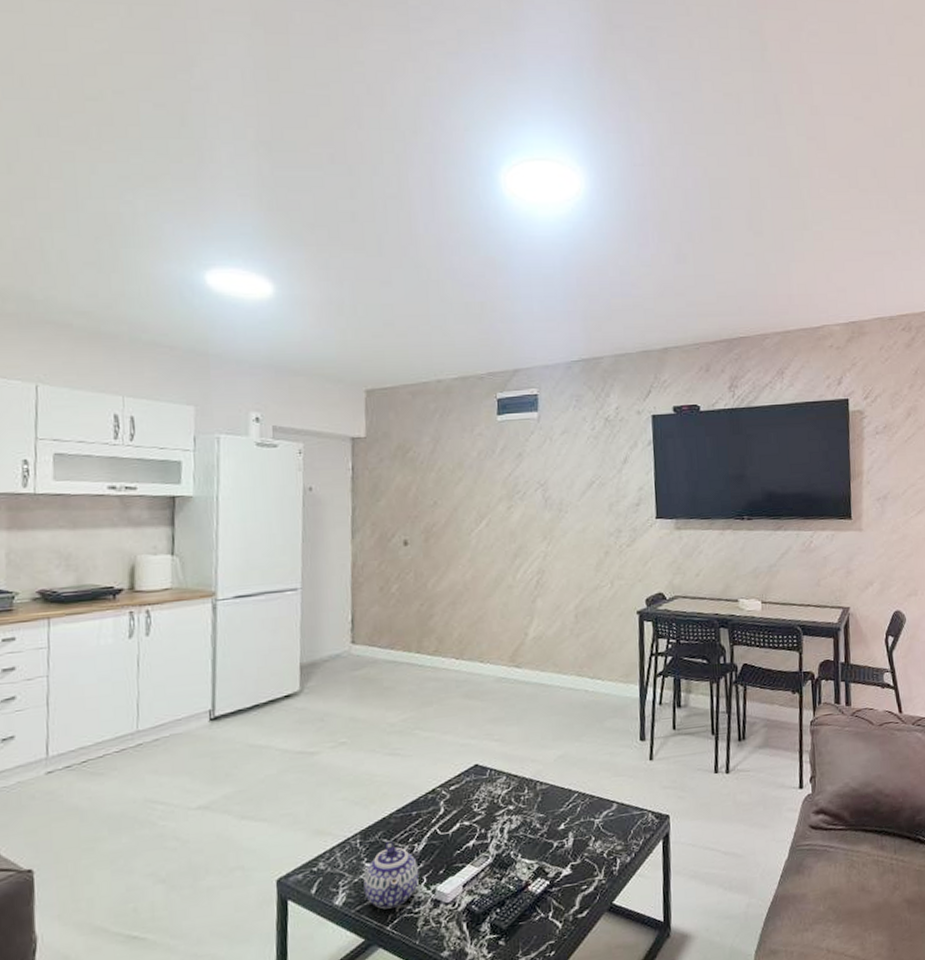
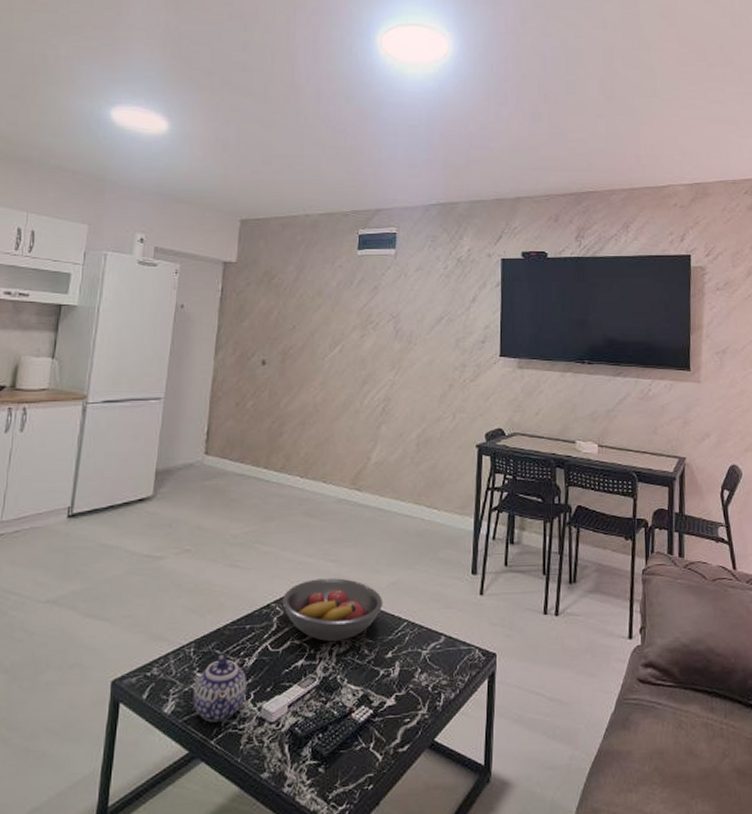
fruit bowl: none [447,756,552,820] -> present [282,578,383,641]

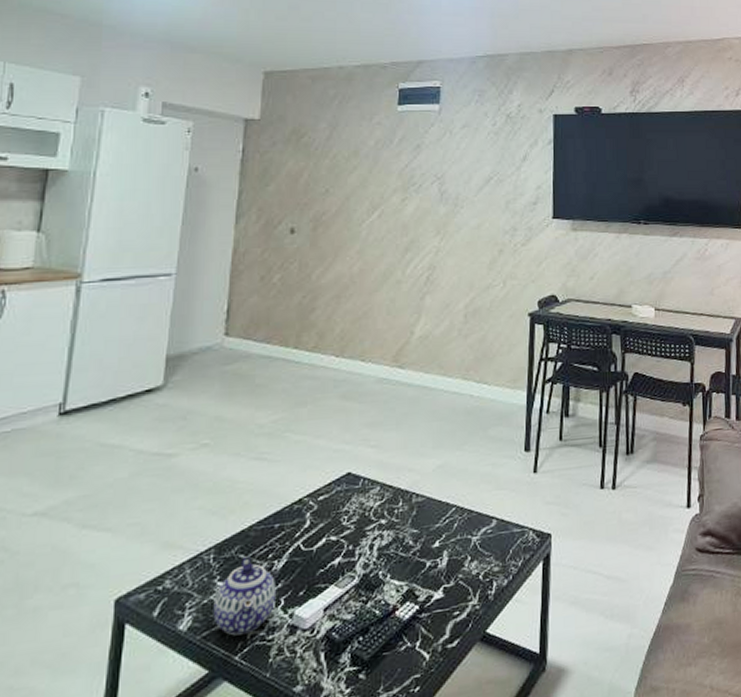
fruit bowl: present [282,578,383,641] -> none [316,464,429,535]

